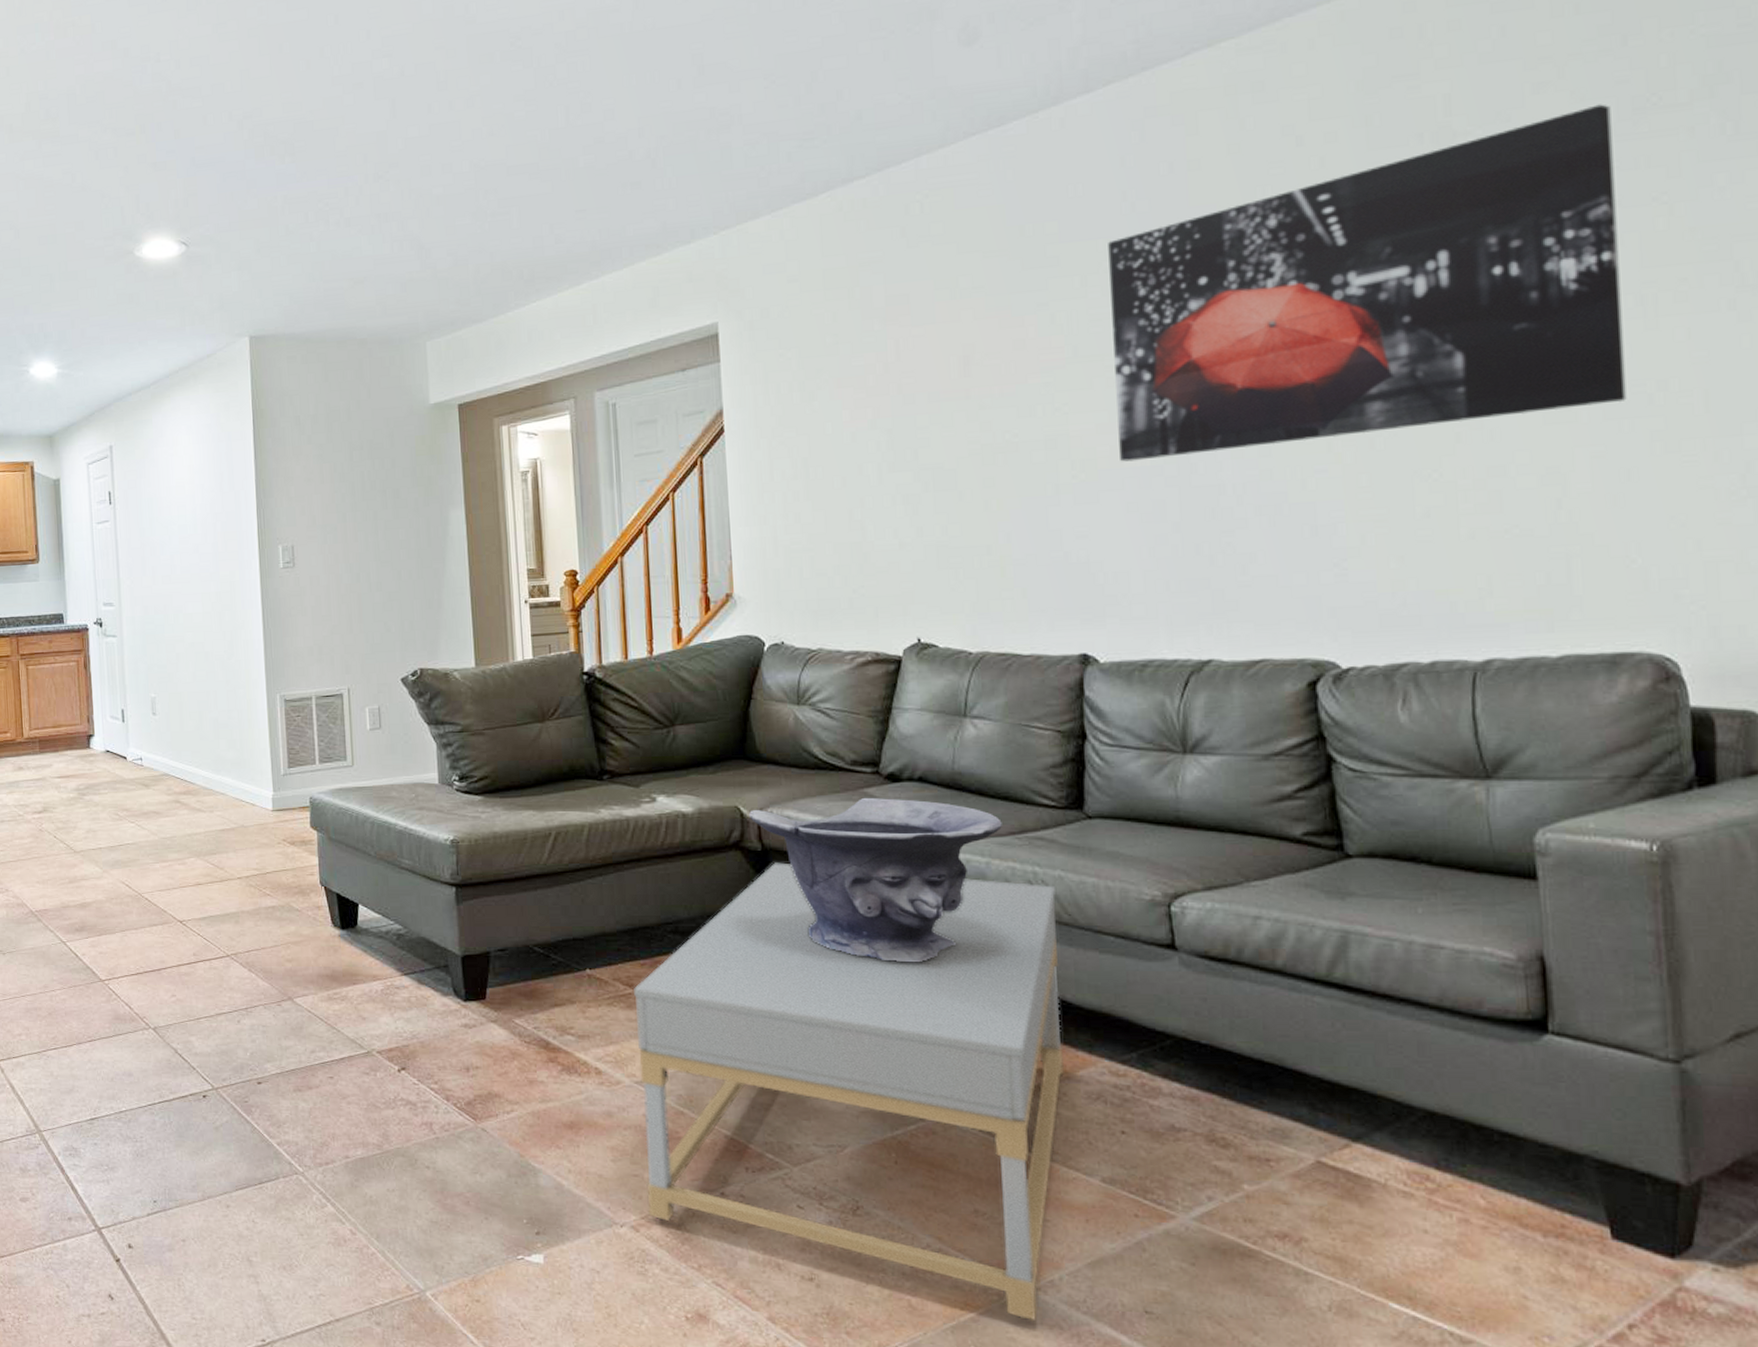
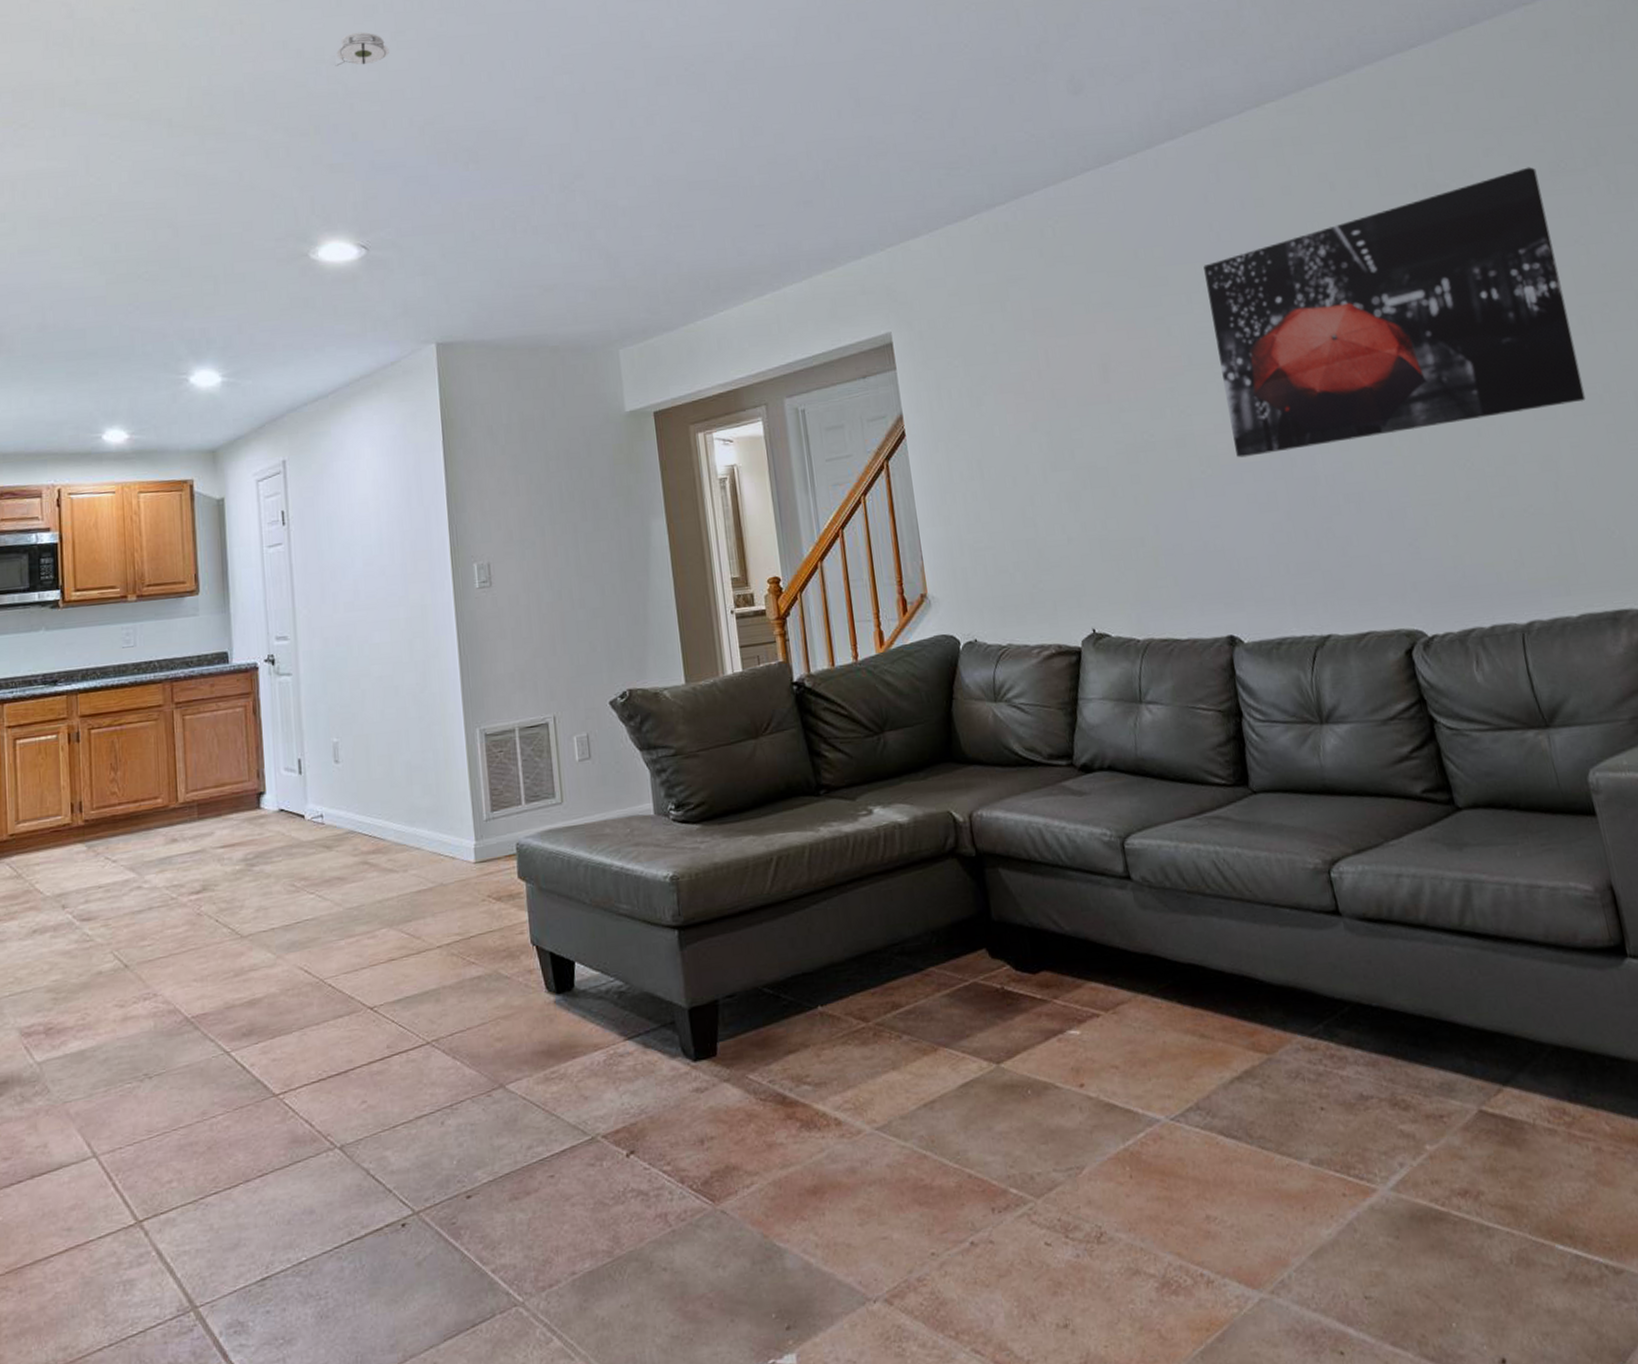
smoke detector: none [159,25,211,63] -> present [335,31,389,66]
coffee table: present [634,862,1065,1322] -> none [867,862,1274,1330]
decorative bowl: present [749,797,1002,963] -> none [961,789,1184,960]

